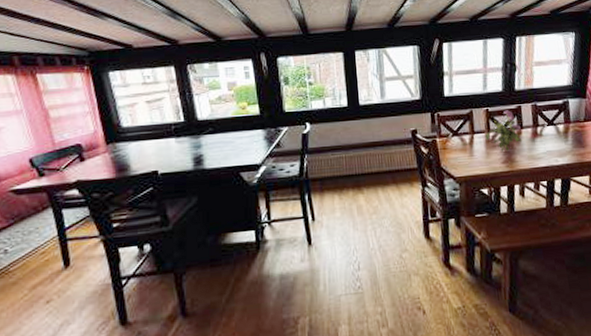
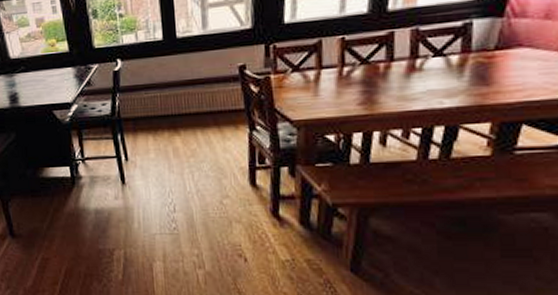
flower bouquet: present [485,110,523,152] -> none [337,37,392,91]

